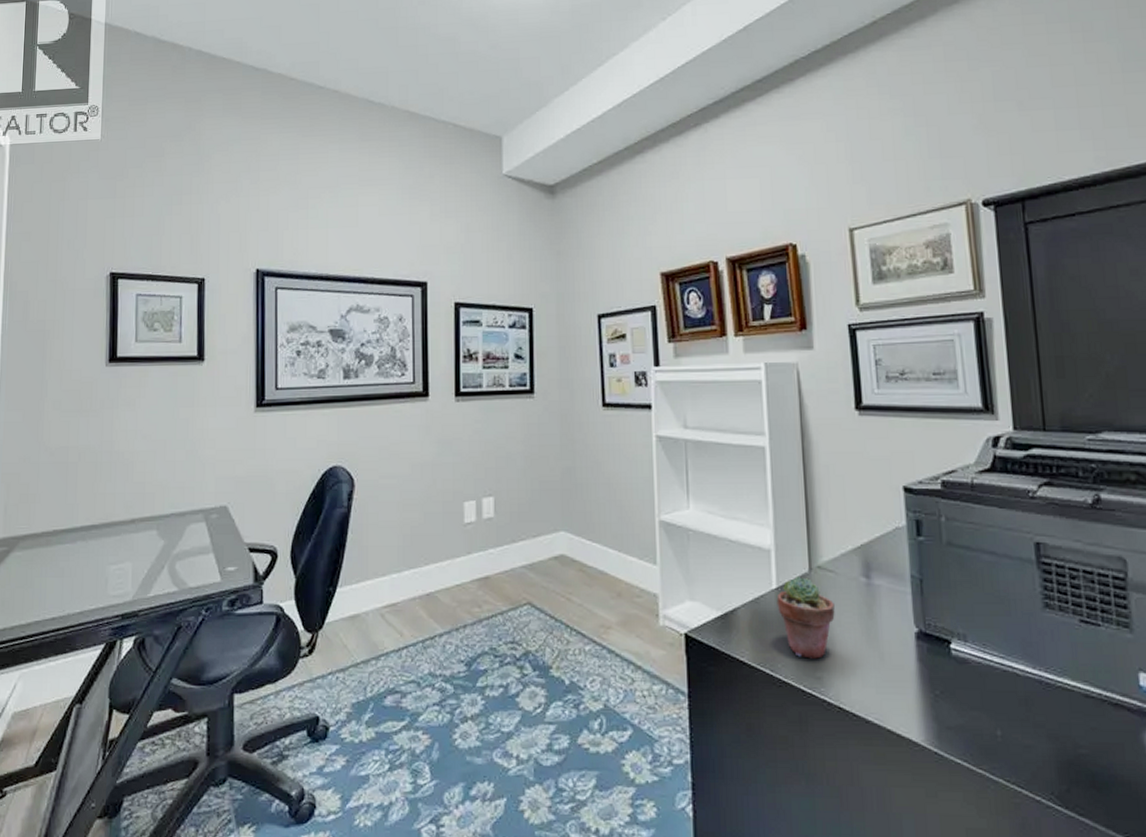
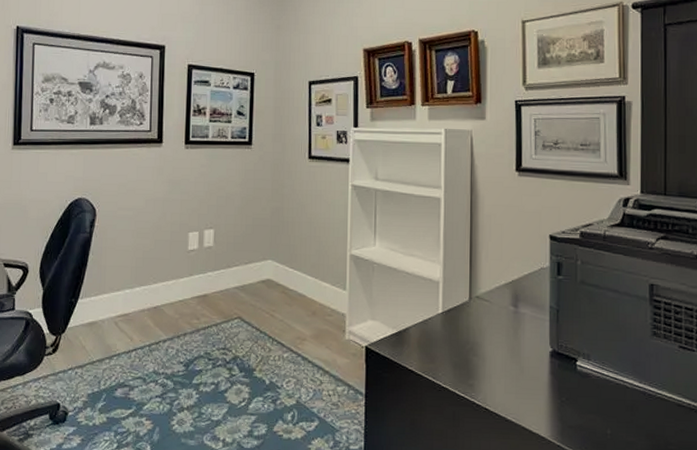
potted succulent: present [776,577,835,659] -> none [441,304,487,370]

